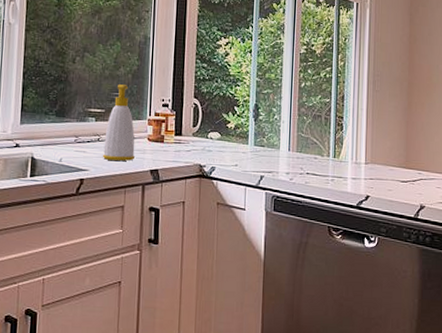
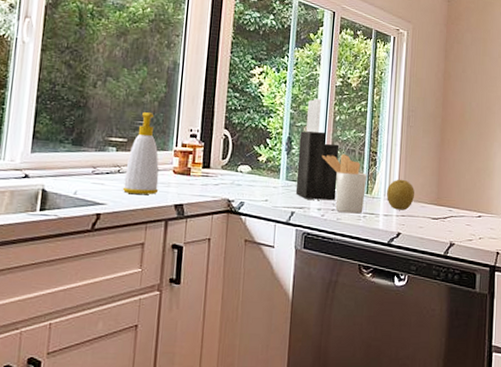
knife block: none [264,66,306,165] -> present [295,98,340,201]
utensil holder: none [288,119,334,177] -> present [322,153,367,214]
fruit: none [354,143,382,174] -> present [387,179,414,210]

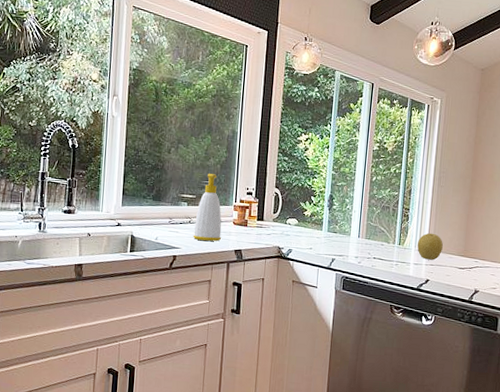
knife block: present [295,98,340,201] -> none [336,161,375,250]
utensil holder: present [322,153,367,214] -> none [359,209,400,262]

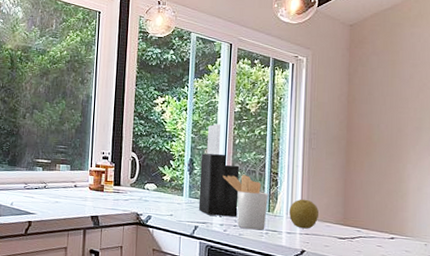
soap bottle: present [192,174,222,241] -> none [48,138,78,207]
knife block: none [336,161,375,250] -> present [198,124,240,218]
utensil holder: none [359,209,400,262] -> present [222,174,268,231]

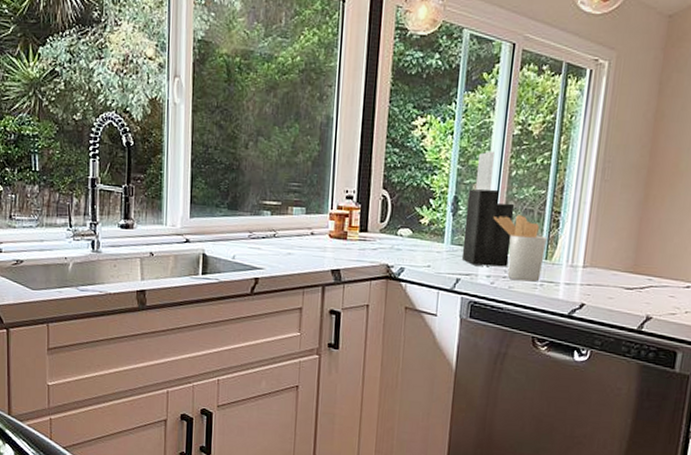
fruit: present [289,199,318,229] -> none [570,243,605,279]

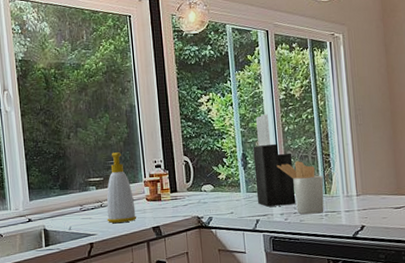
soap bottle: none [278,173,315,259] -> present [106,152,137,223]

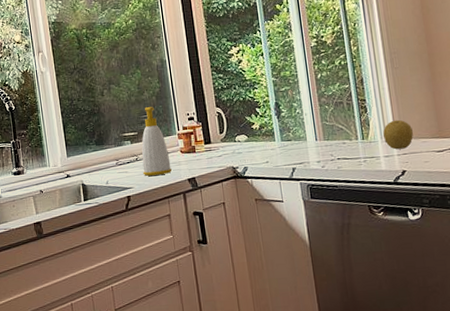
knife block: present [253,114,296,207] -> none [285,62,333,155]
utensil holder: present [277,160,324,215] -> none [311,107,362,161]
fruit: none [345,175,373,205] -> present [383,119,413,150]

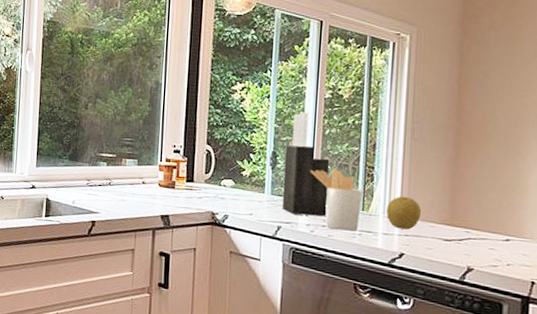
soap bottle: present [141,107,173,176] -> none [113,130,146,206]
knife block: none [285,62,333,155] -> present [281,112,330,217]
utensil holder: none [311,107,362,161] -> present [310,168,362,231]

